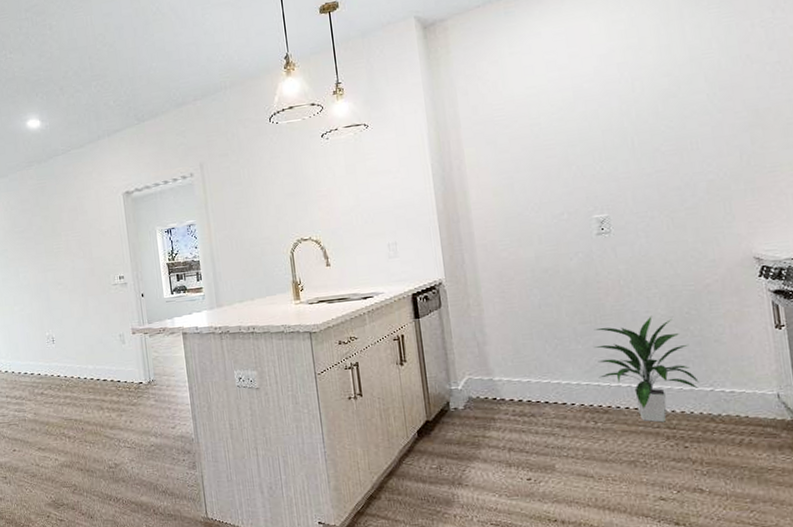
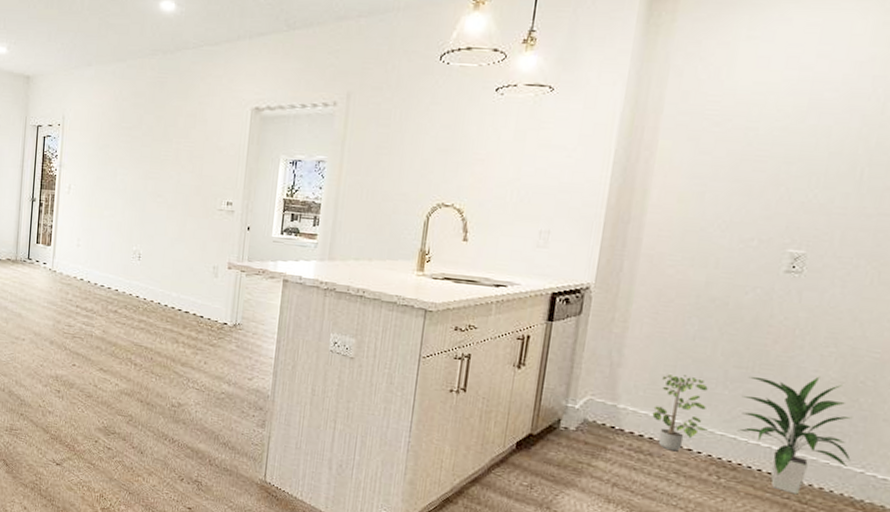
potted plant: none [523,339,577,408] -> present [652,374,711,452]

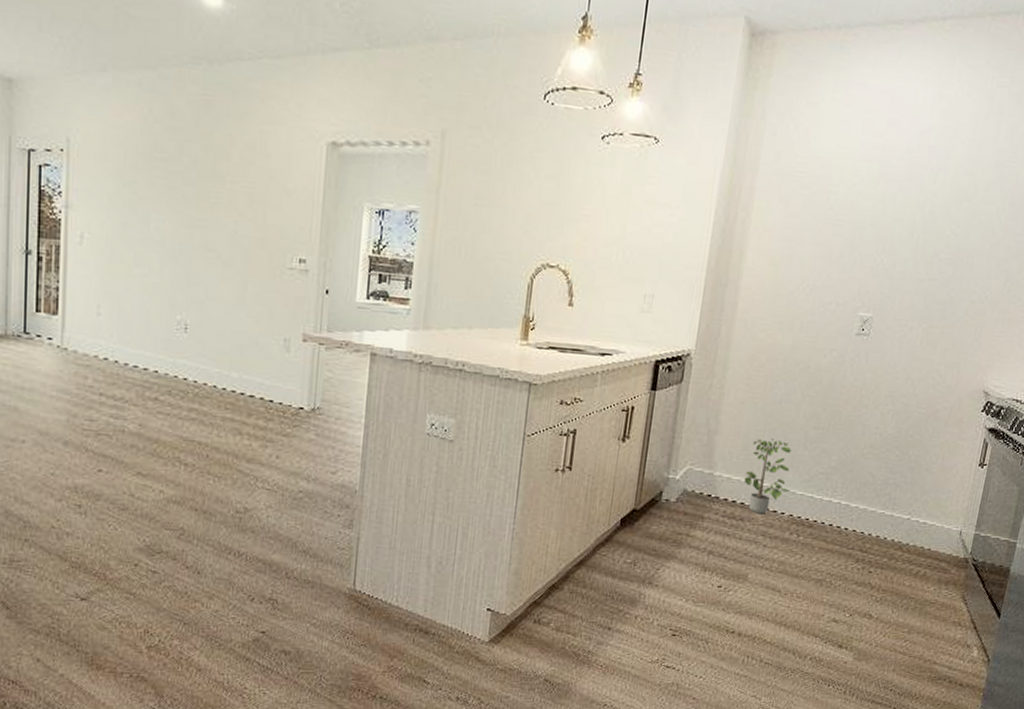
indoor plant: present [737,376,853,495] -> none [814,433,904,545]

